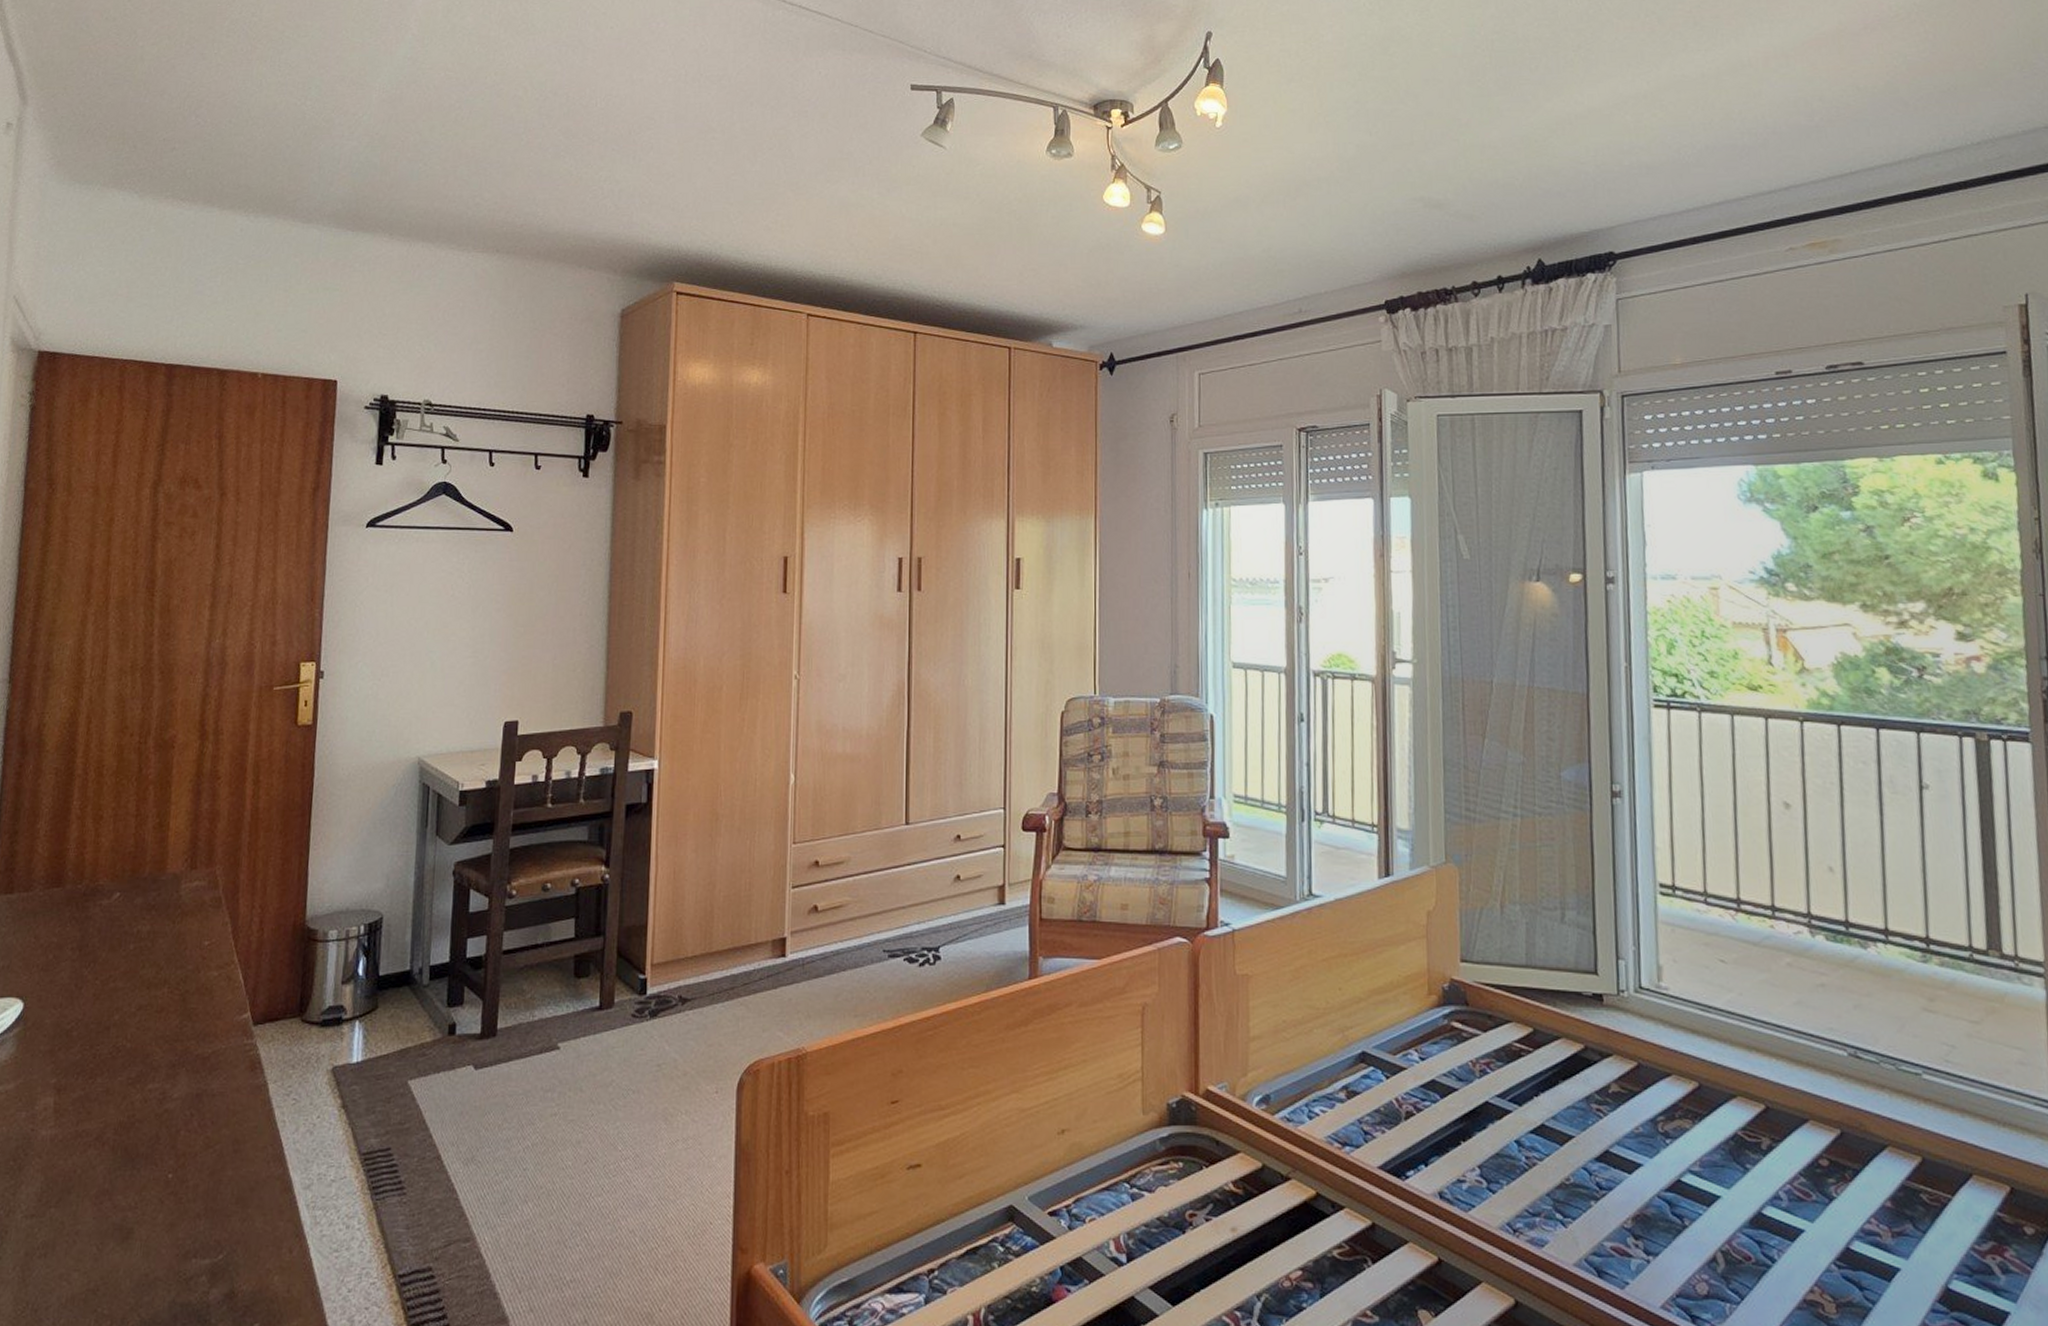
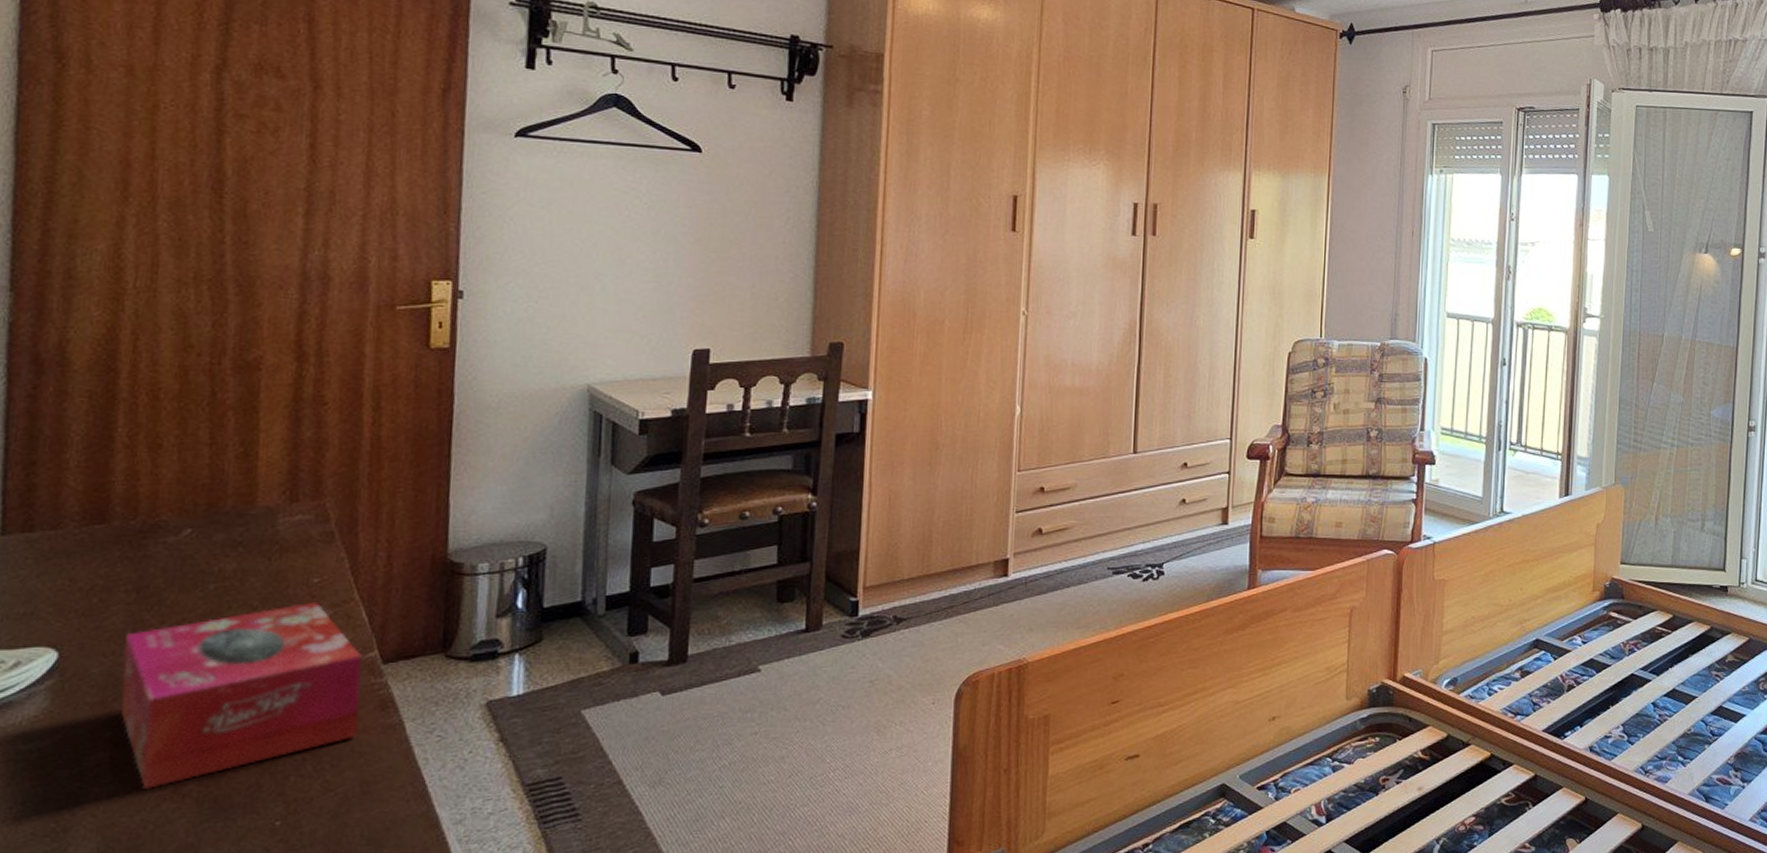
tissue box: none [63,963,238,1136] -> present [120,601,362,791]

